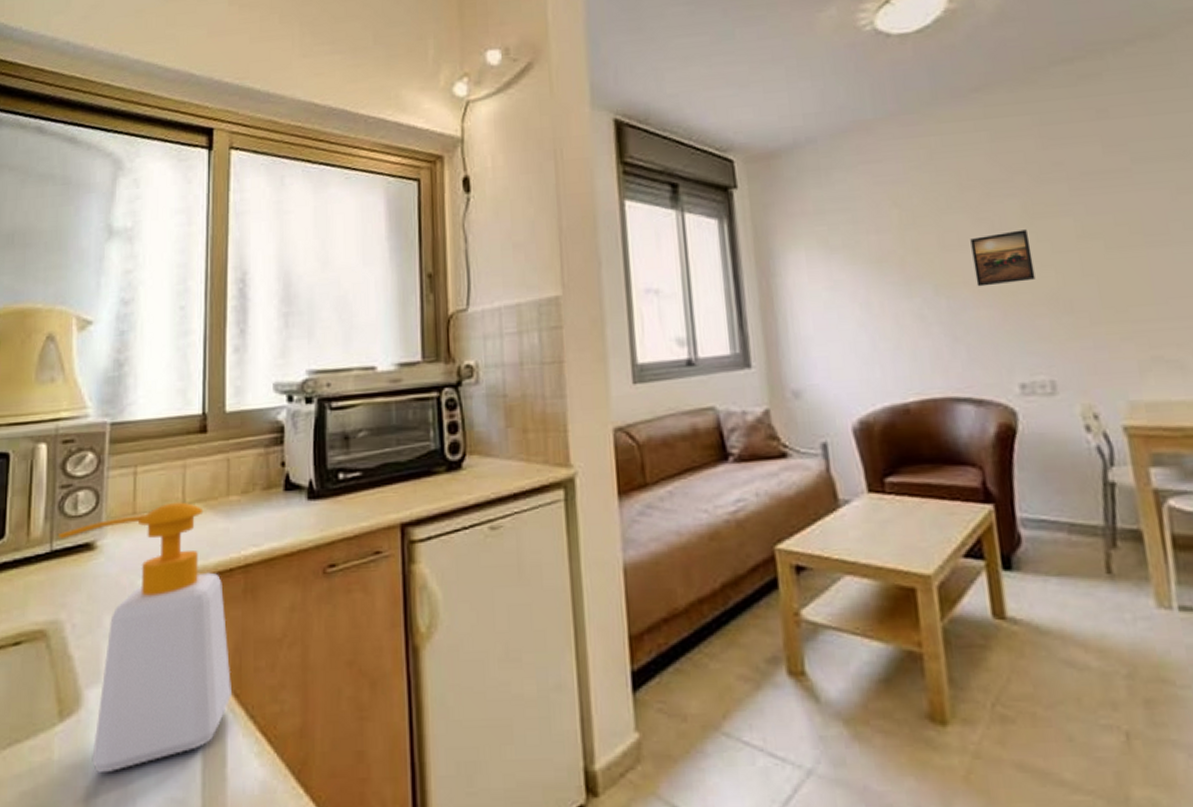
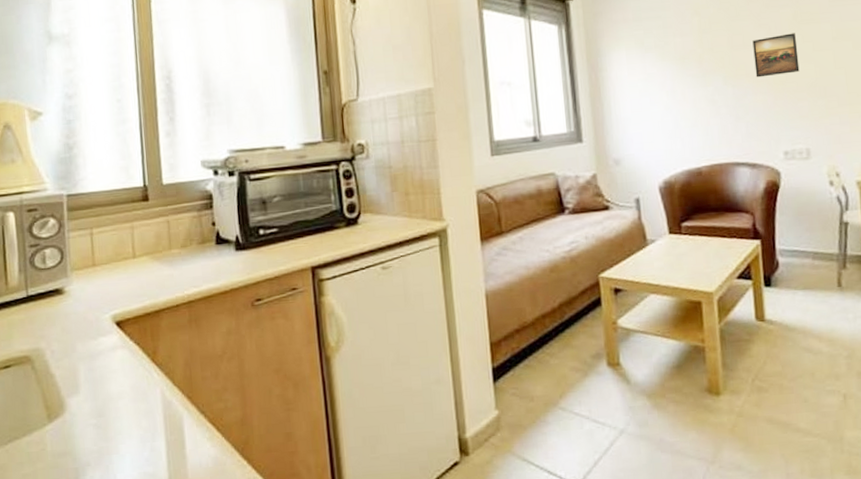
soap bottle: present [57,502,231,772] -> none [31,255,185,457]

